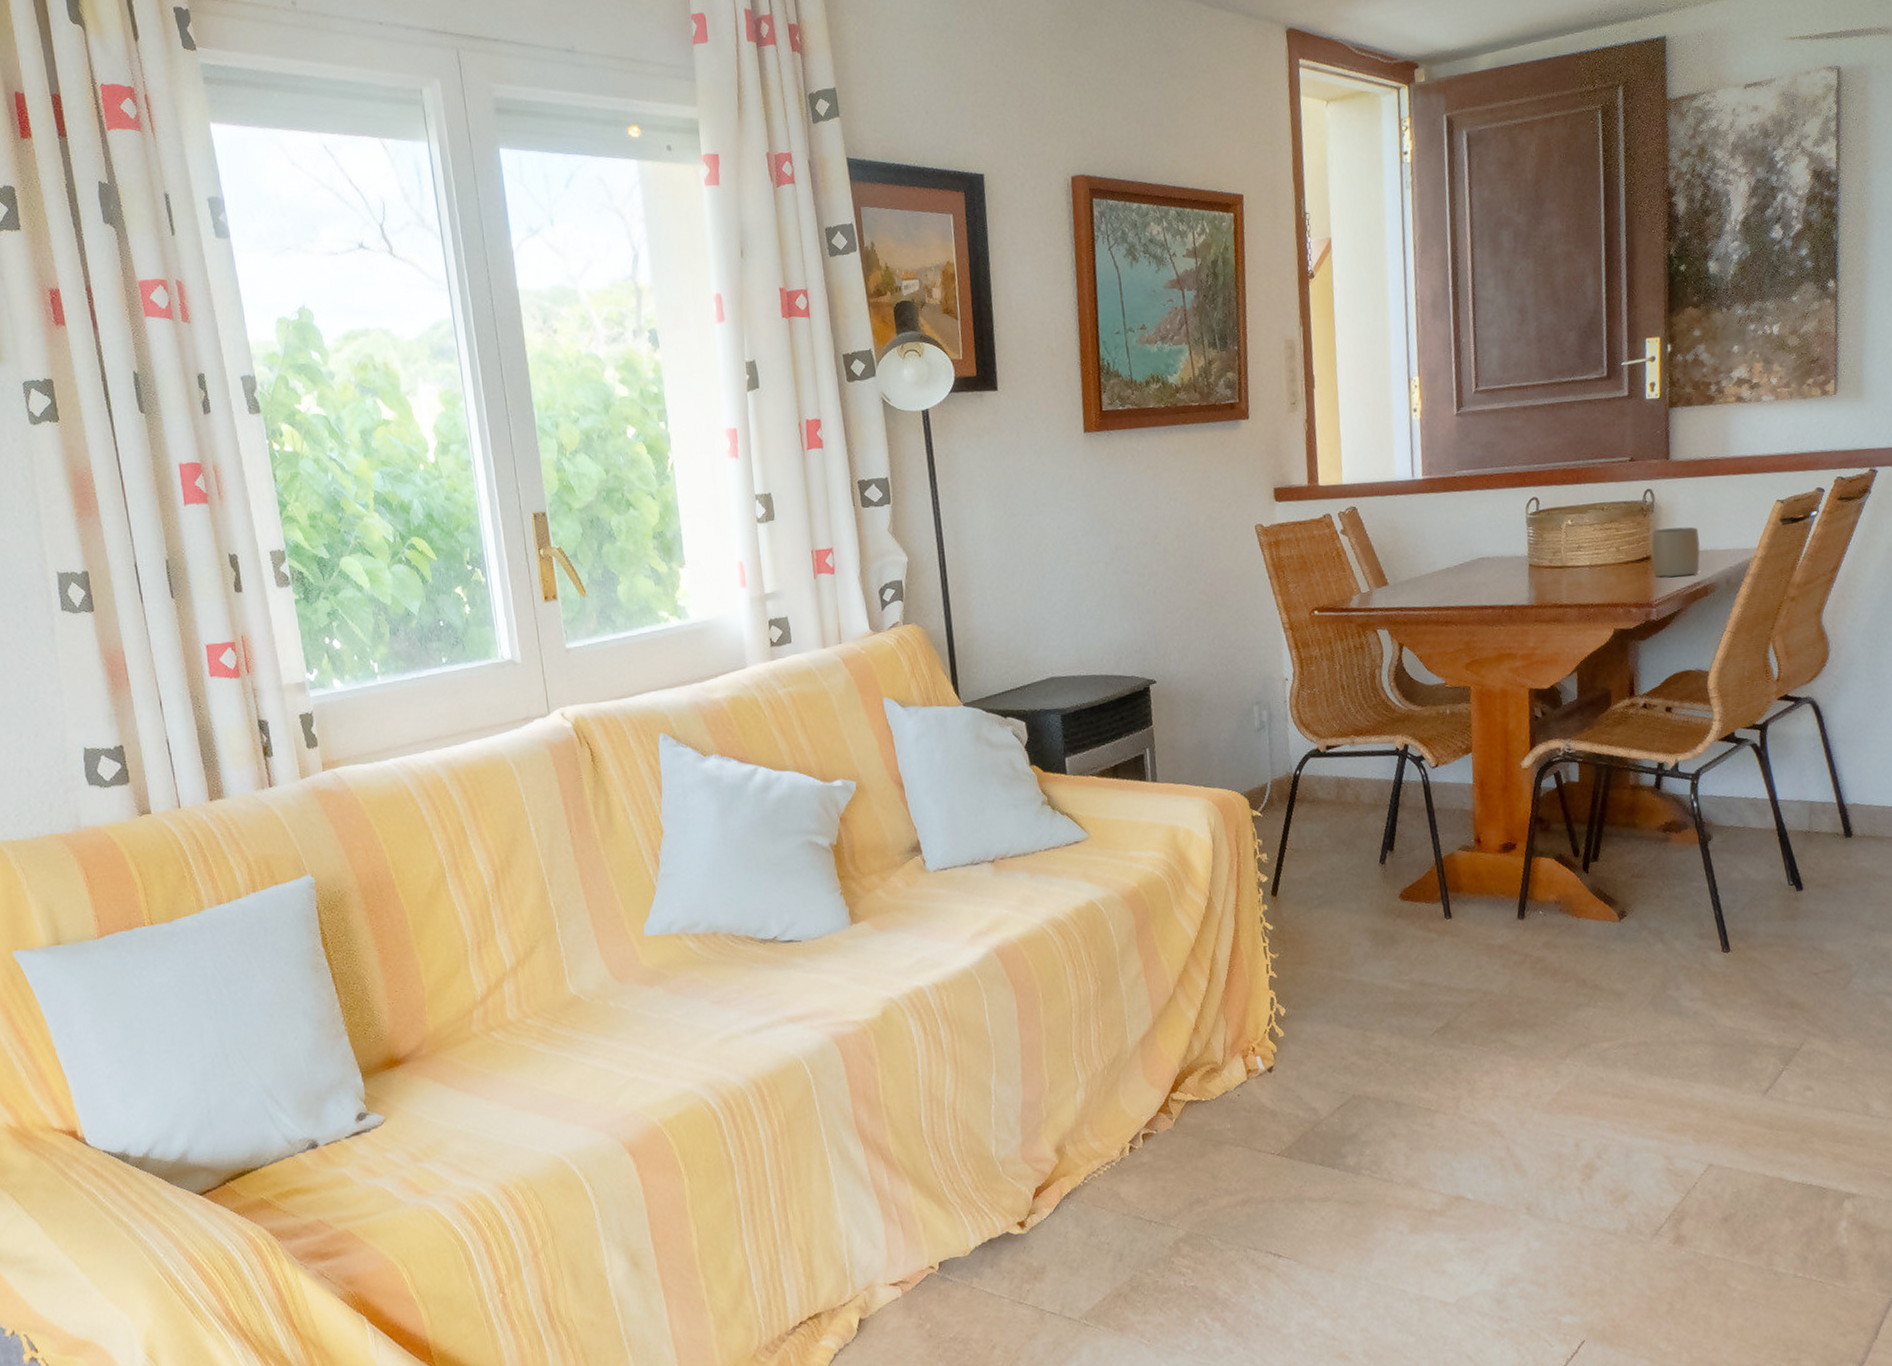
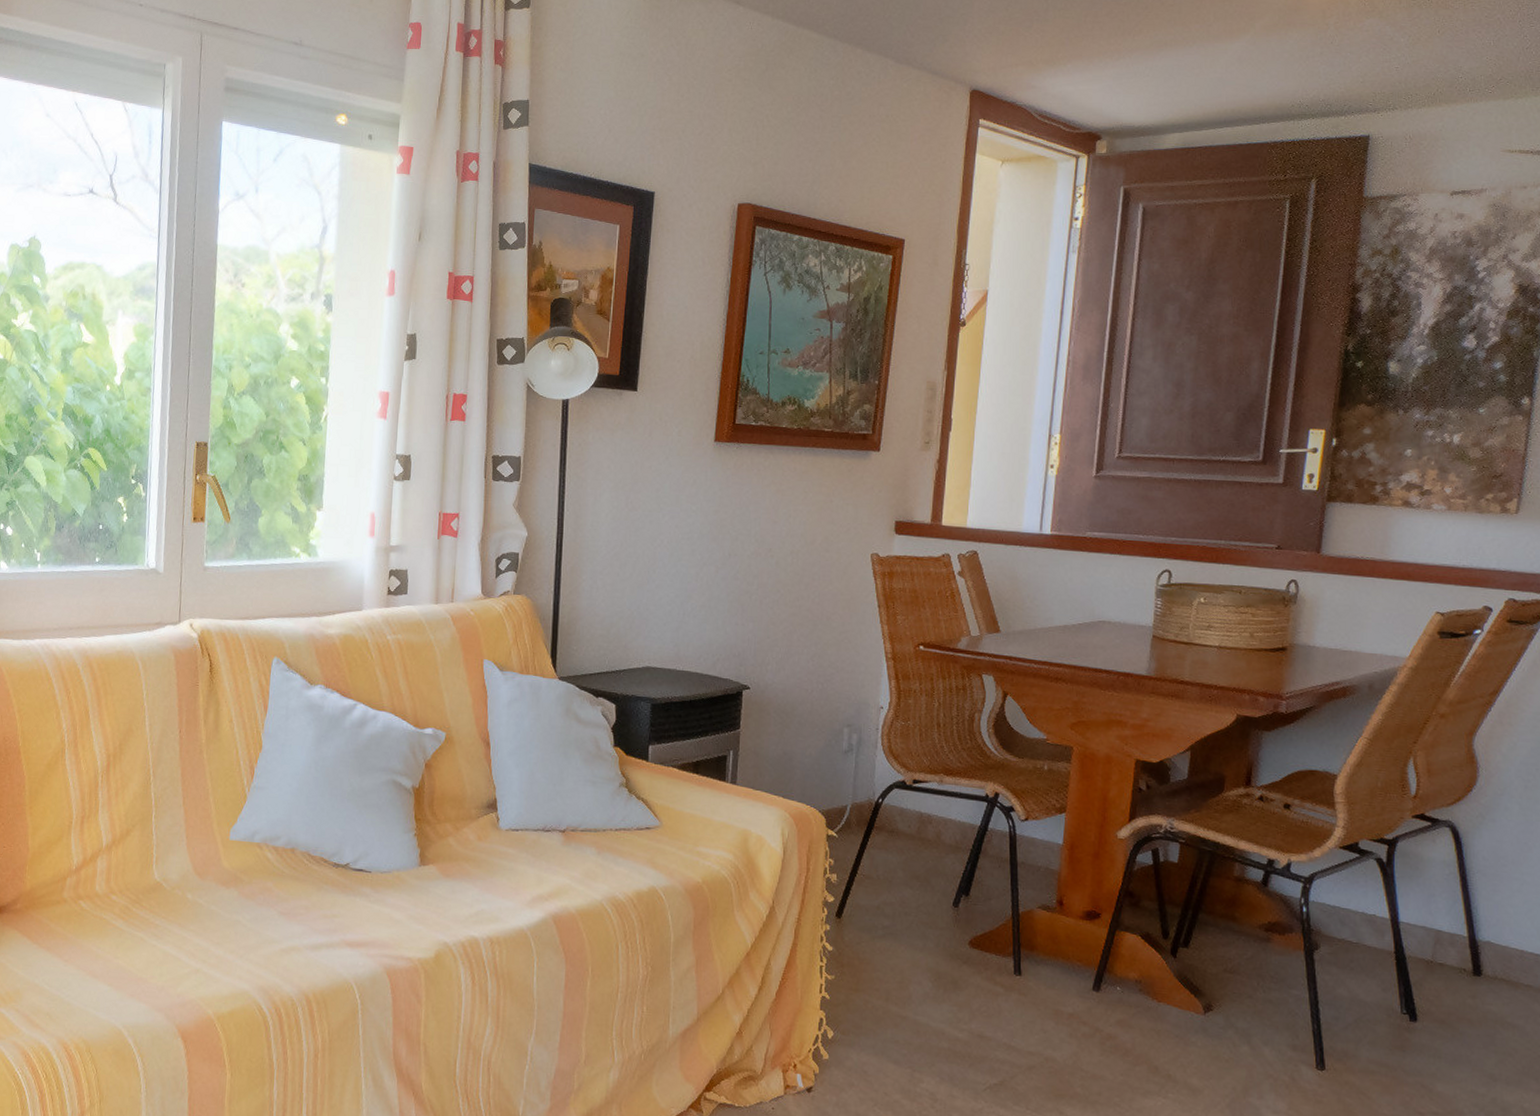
mug: present [1650,526,1700,577] -> none [1287,622,1343,674]

